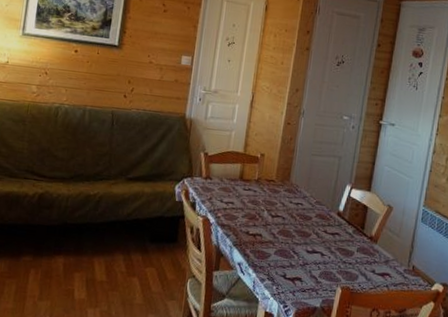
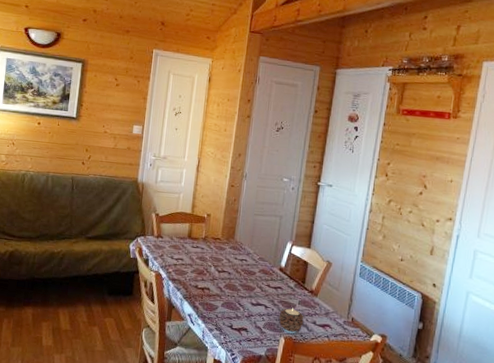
candle: none [335,255,363,284] -> present [278,308,304,334]

